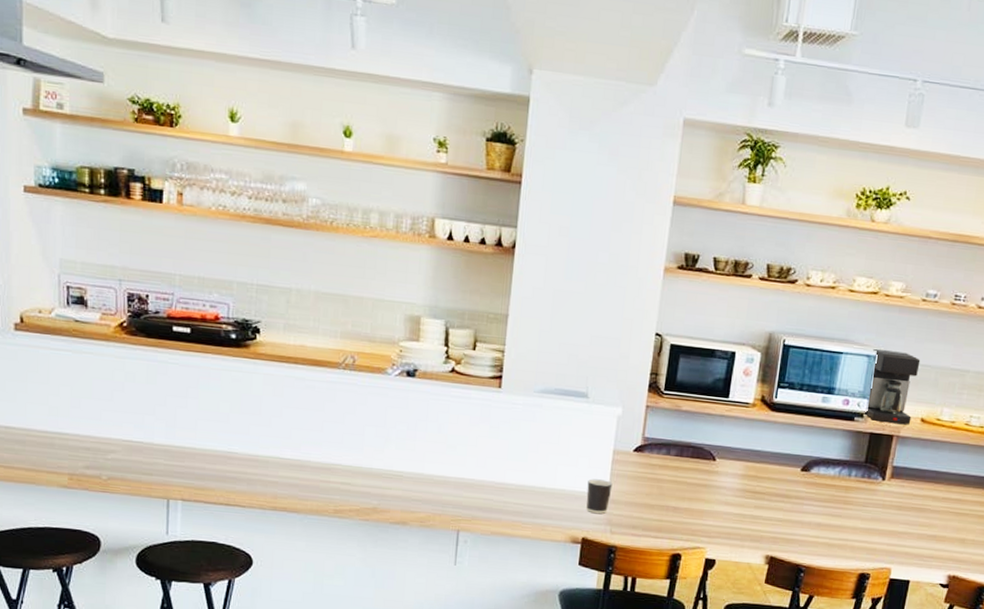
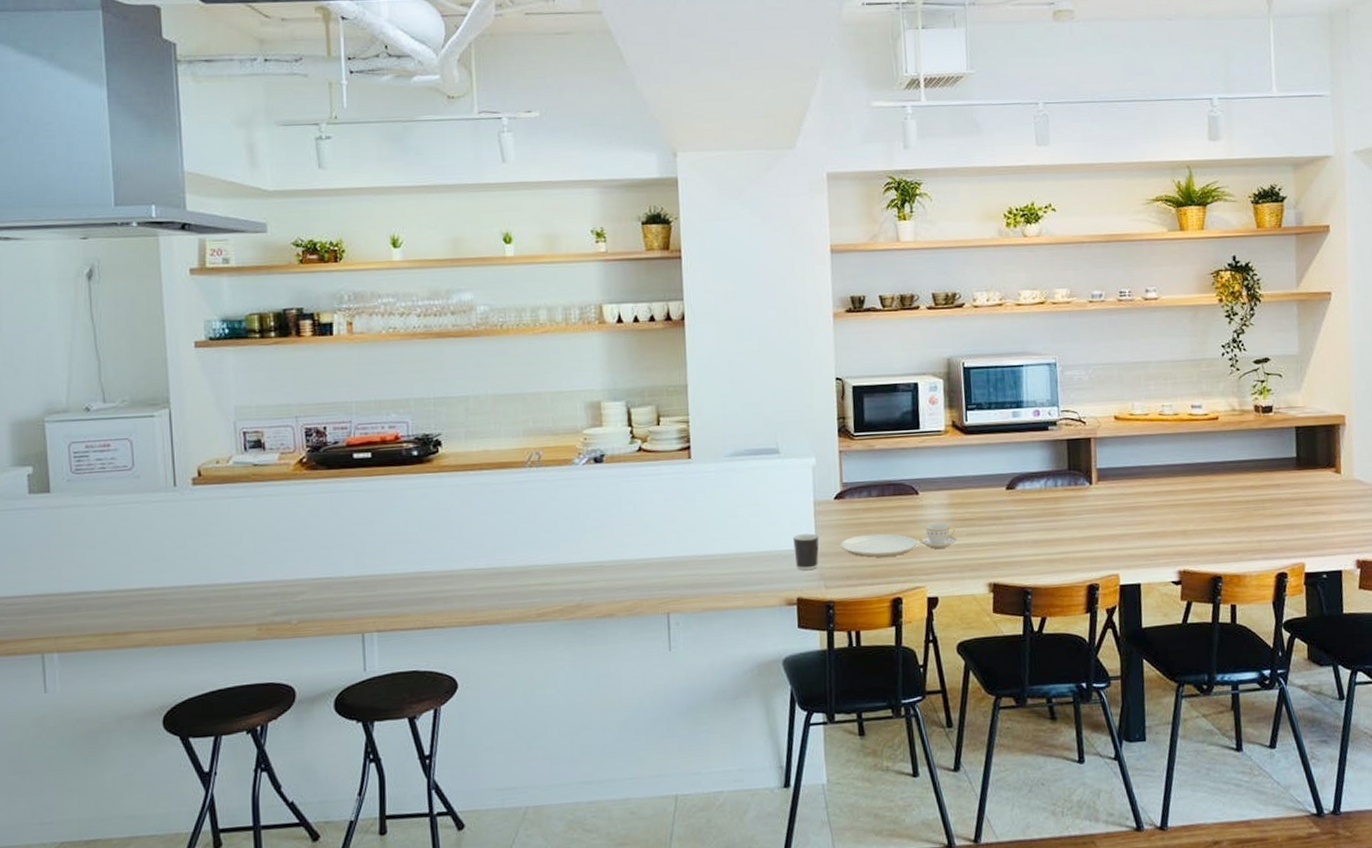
plate: none [632,489,706,515] -> present [840,533,917,558]
teacup: none [707,491,745,516] -> present [918,523,958,549]
coffee maker: present [864,349,921,425] -> none [1051,354,1105,427]

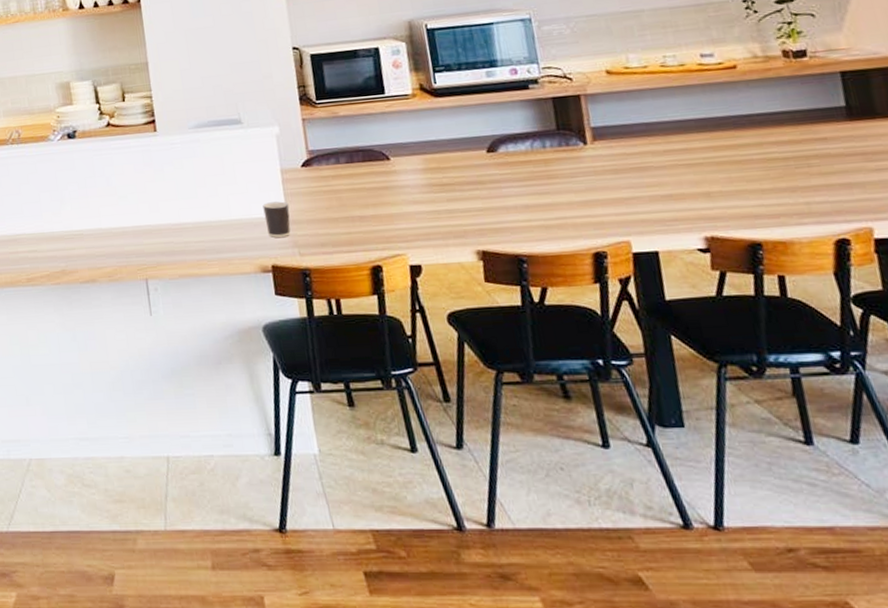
plate: present [840,533,917,558] -> none [311,200,394,225]
teacup: present [918,523,958,549] -> none [394,189,438,215]

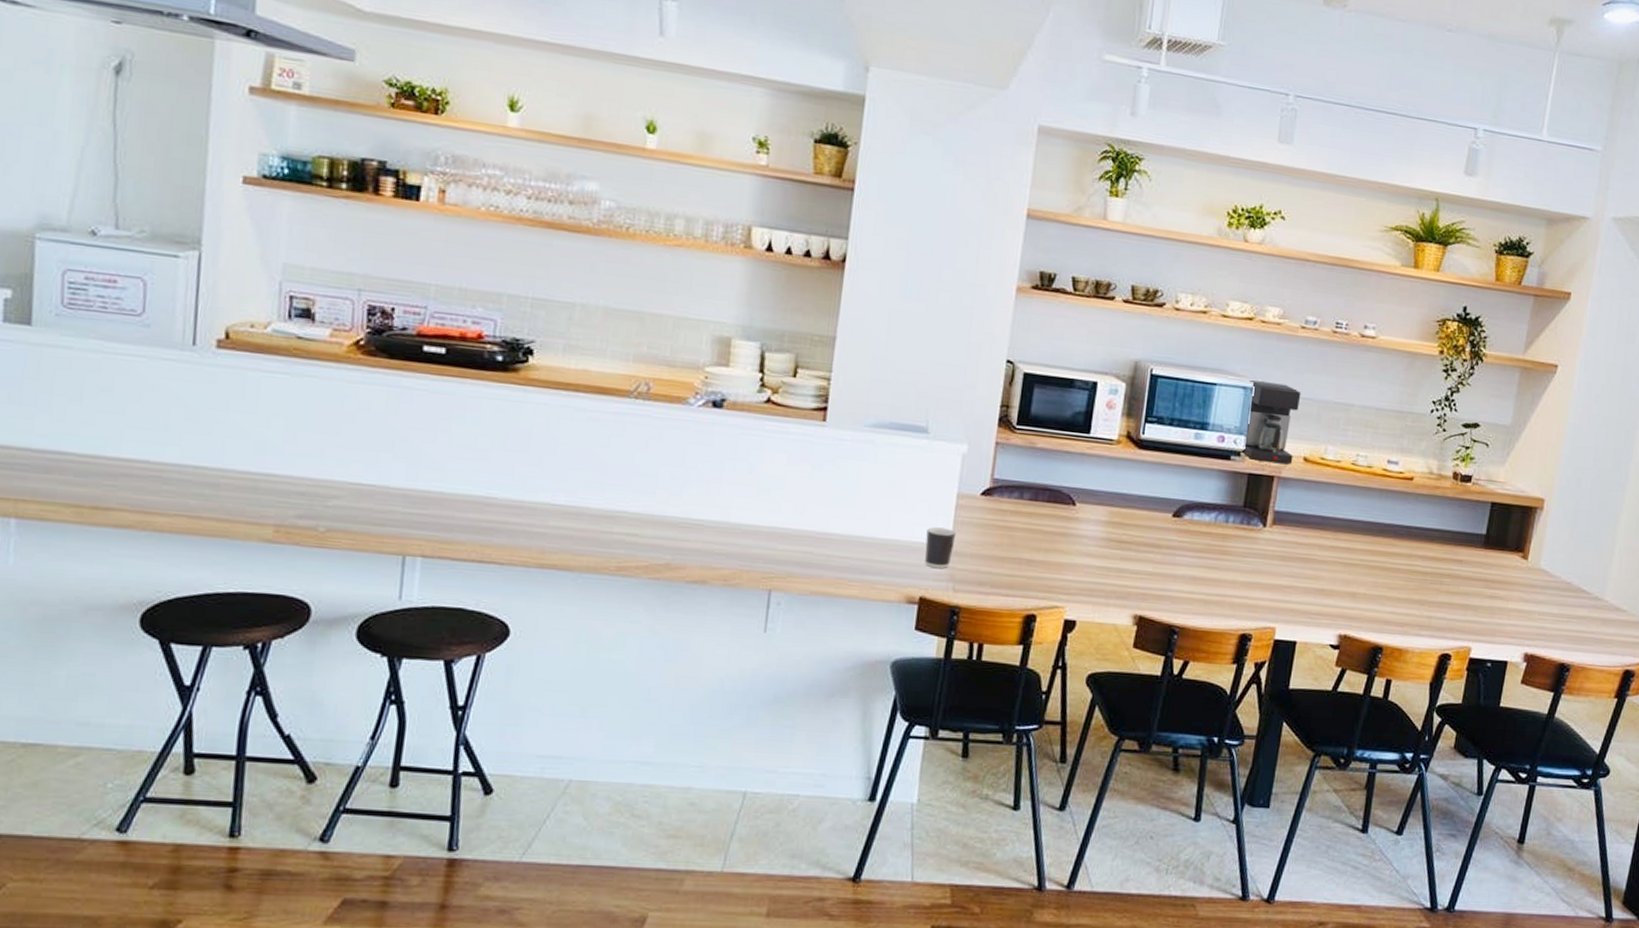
coffee maker: none [524,7,595,84] -> present [1241,380,1301,465]

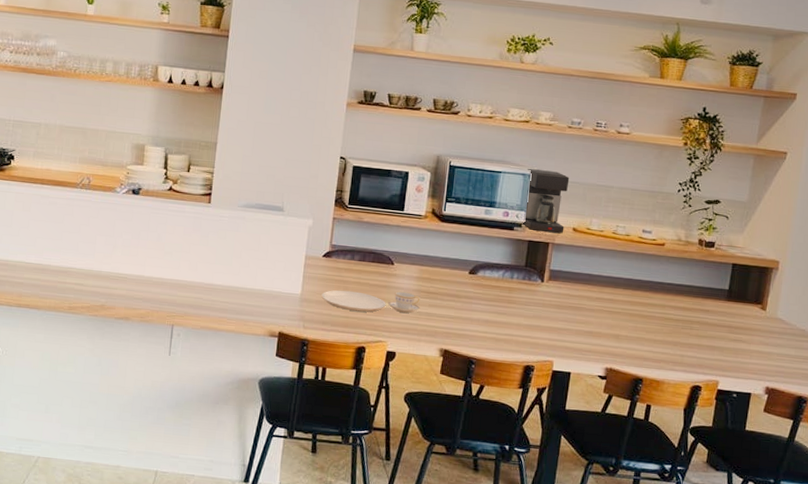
mug: present [924,527,956,568] -> none [282,280,305,311]
plate: none [978,539,1065,569] -> present [321,290,386,313]
teacup: none [1066,540,1110,569] -> present [387,291,421,313]

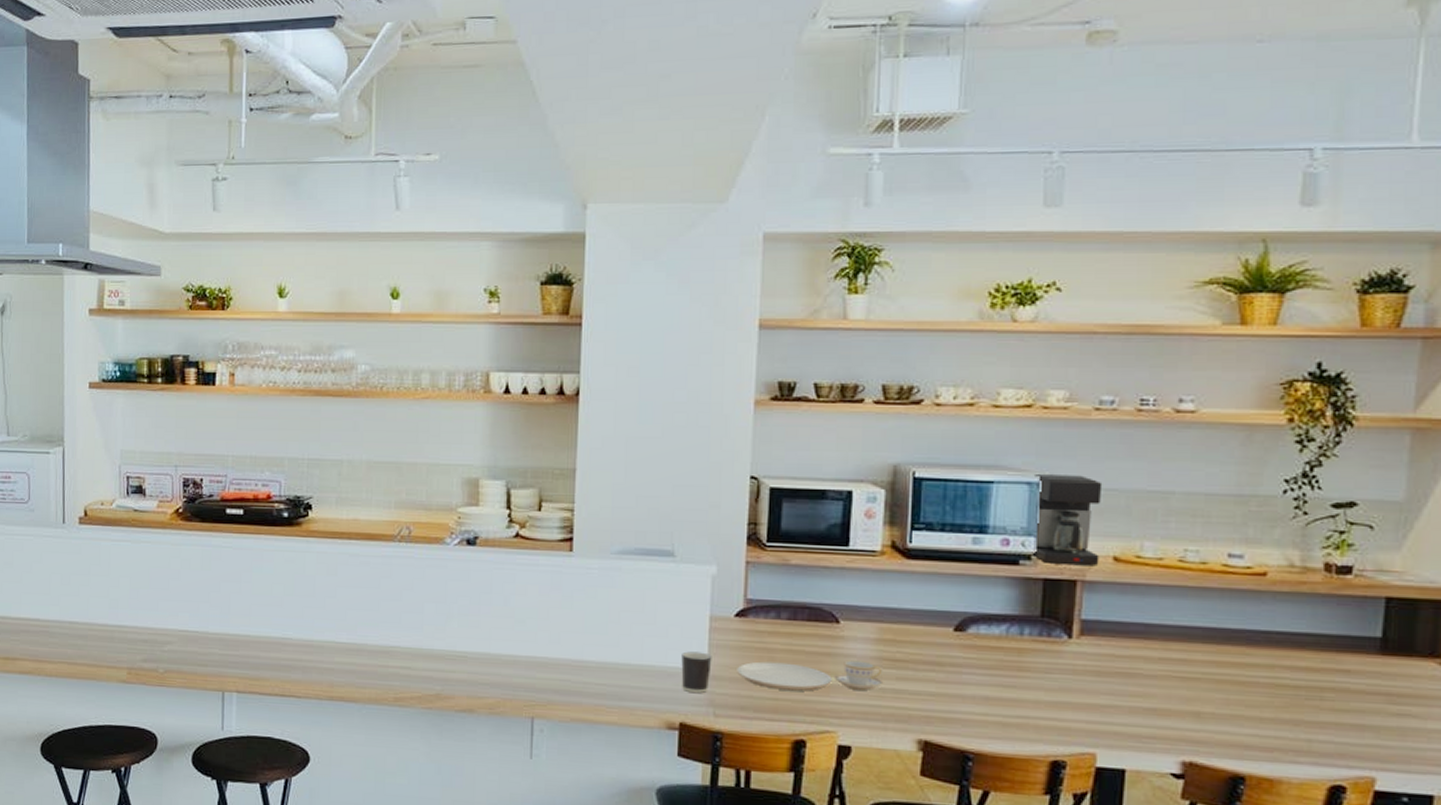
mug: none [282,280,305,311] -> present [681,651,712,693]

